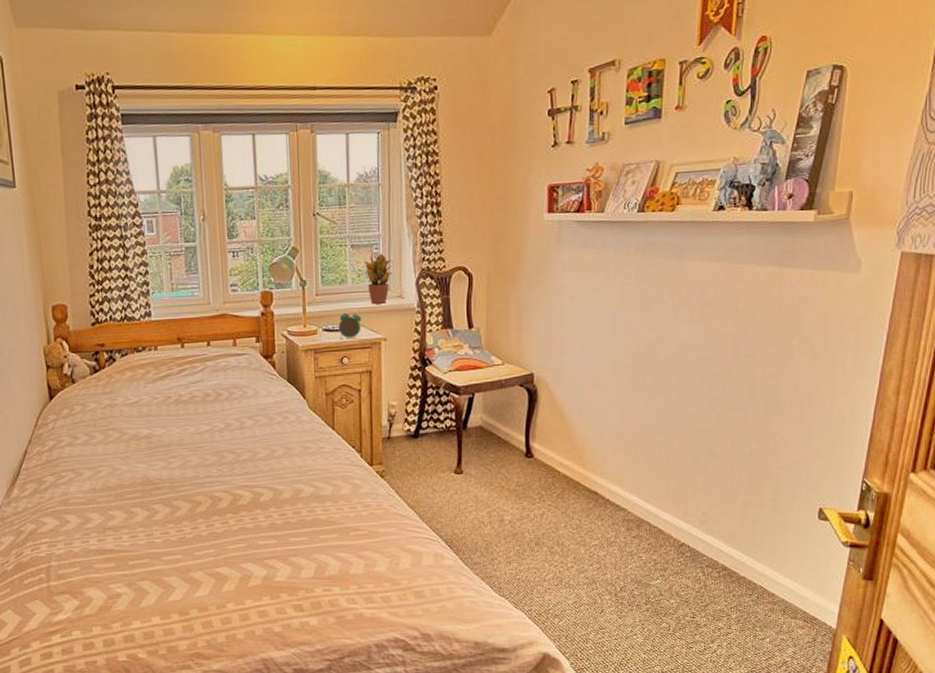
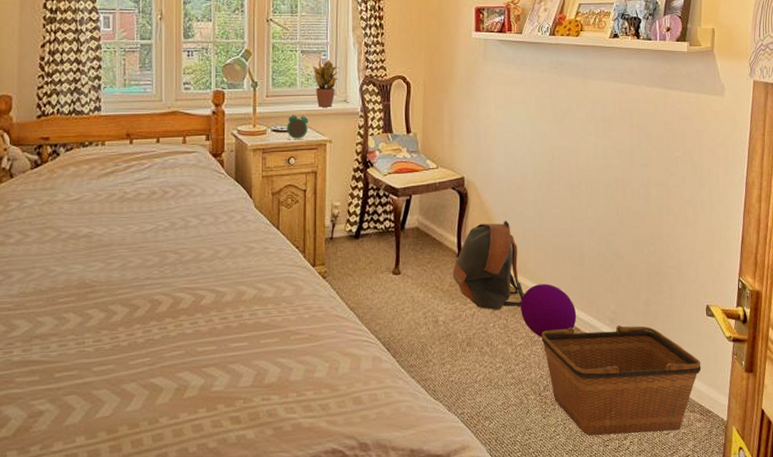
backpack: none [520,418,601,510] -> present [452,221,525,310]
ball: none [596,484,661,539] -> present [521,283,577,338]
bicycle basket: none [618,528,808,638] -> present [541,325,701,436]

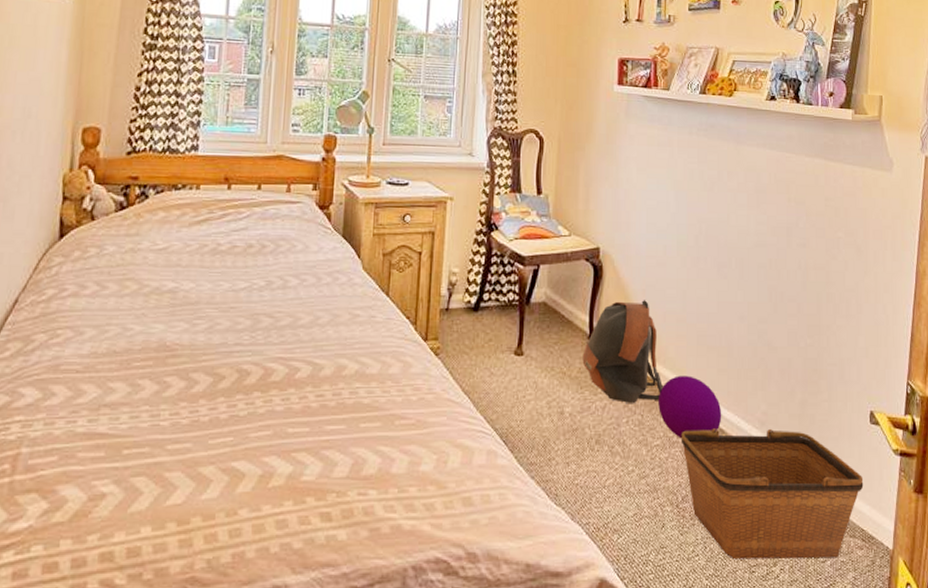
alarm clock: present [287,111,309,143] -> none [403,163,429,198]
potted plant: present [312,57,339,107] -> none [436,104,465,160]

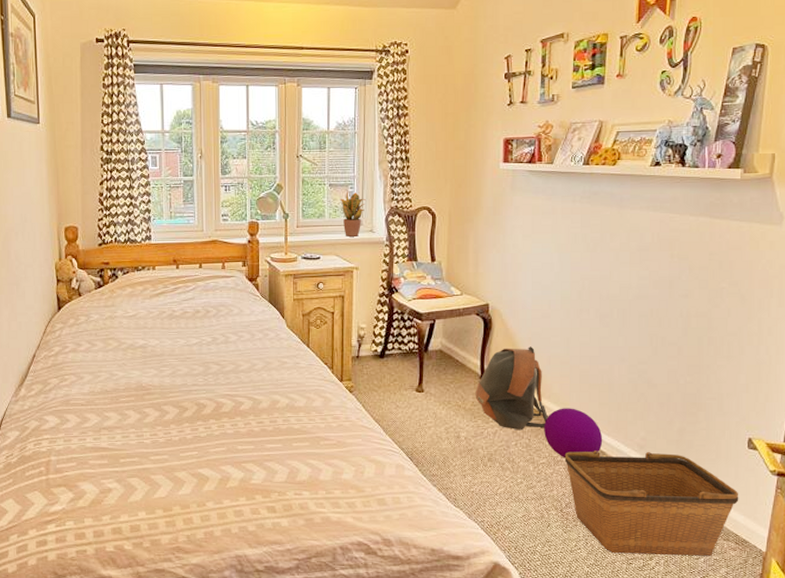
potted plant: none [436,104,465,160] -> present [340,190,366,237]

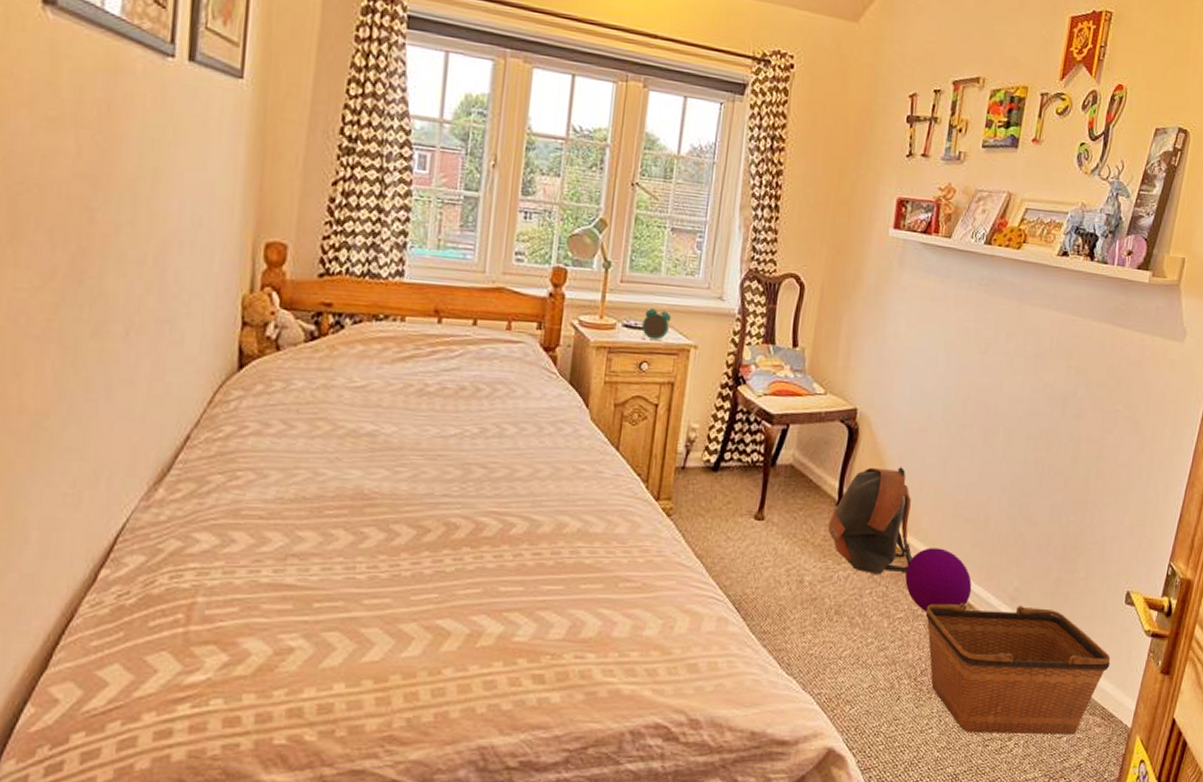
alarm clock: none [316,240,337,269] -> present [641,304,672,345]
potted plant: present [340,190,366,237] -> none [683,239,718,304]

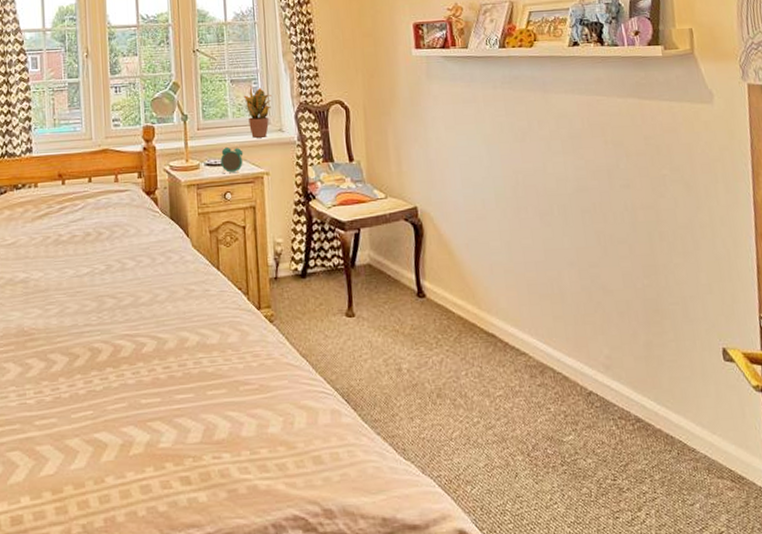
potted plant: none [683,239,718,304] -> present [243,86,272,138]
backpack: present [827,467,913,574] -> none [413,254,499,356]
ball: present [905,547,972,612] -> none [495,325,564,388]
bicycle basket: present [925,603,1111,735] -> none [523,373,726,506]

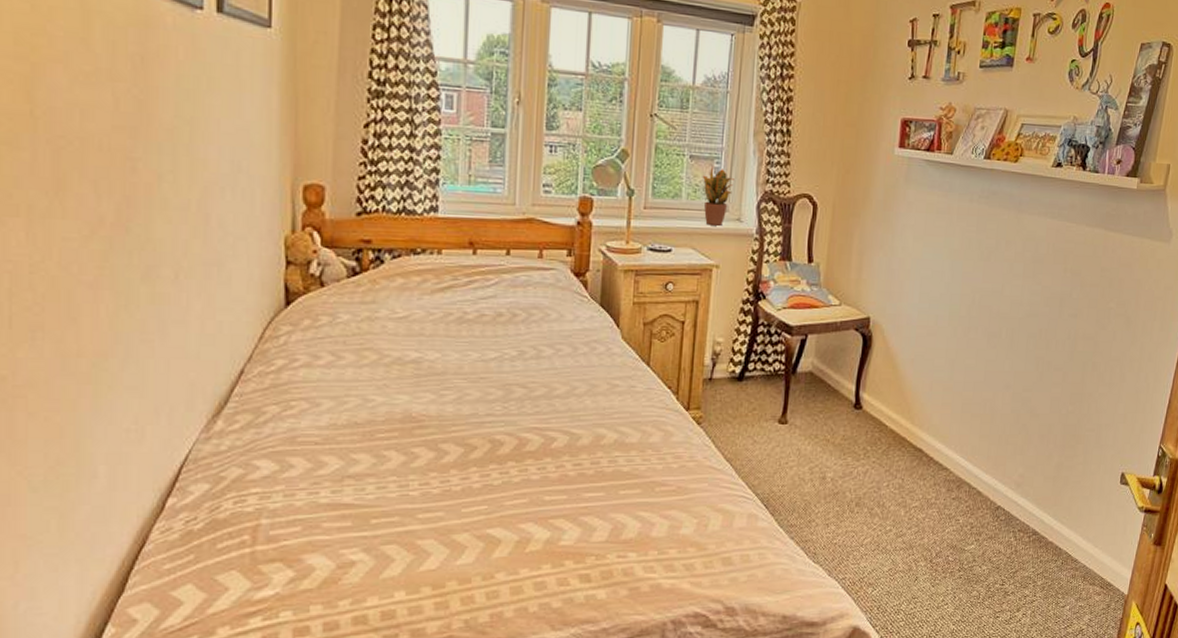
alarm clock: present [220,143,244,176] -> none [666,228,694,266]

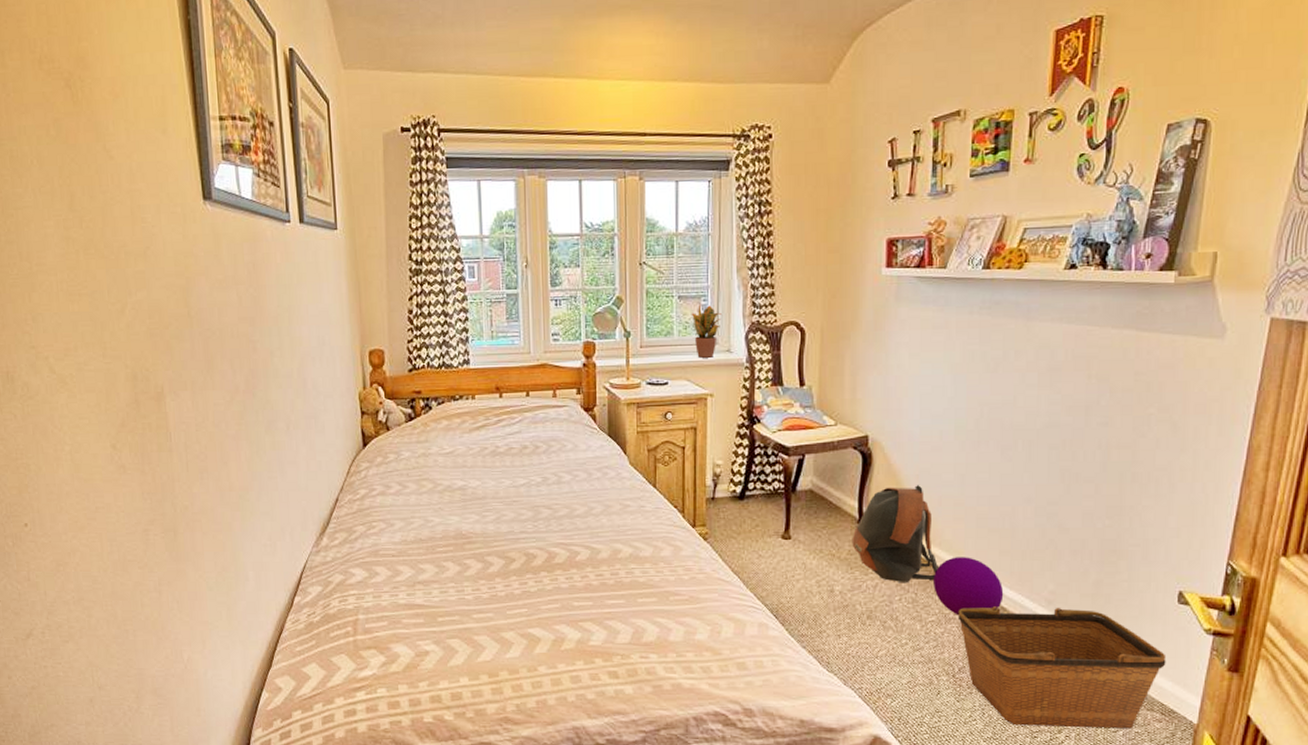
backpack: none [846,369,926,468] -> present [852,485,940,582]
ball: none [919,442,981,500] -> present [934,557,1004,616]
bicycle basket: none [939,490,1108,607] -> present [957,606,1166,729]

